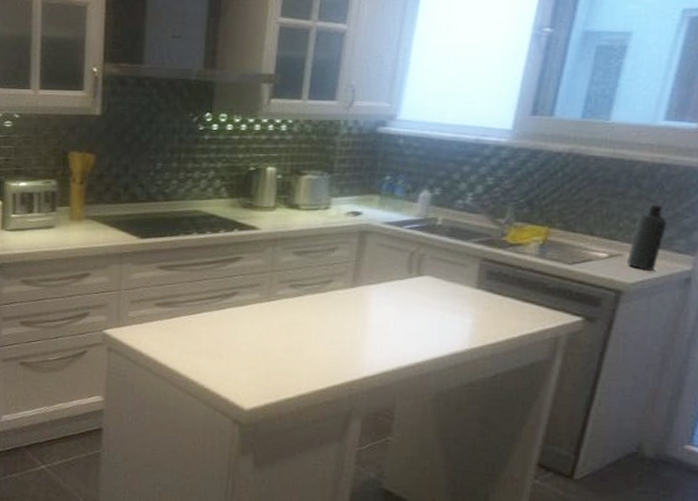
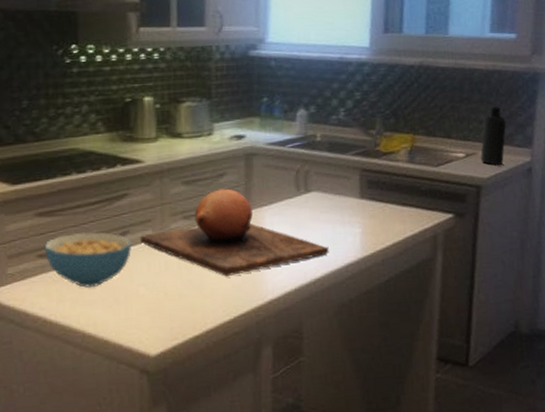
cereal bowl: none [161,287,240,340] -> present [44,232,132,289]
chopping board: none [247,262,434,348] -> present [140,188,329,276]

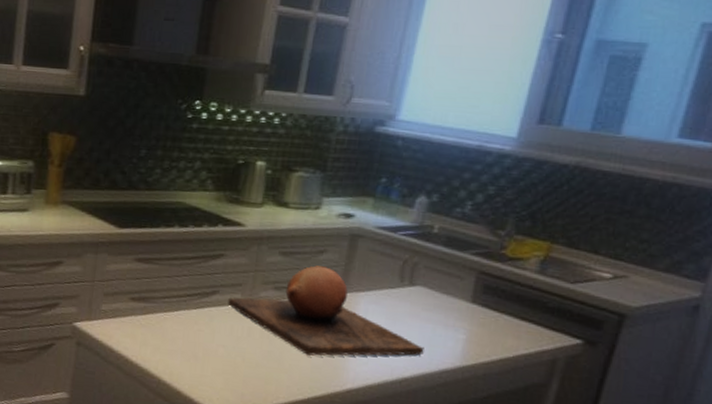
cereal bowl: present [44,232,132,289] -> none [136,283,220,339]
bottle: present [481,107,506,166] -> none [632,226,677,296]

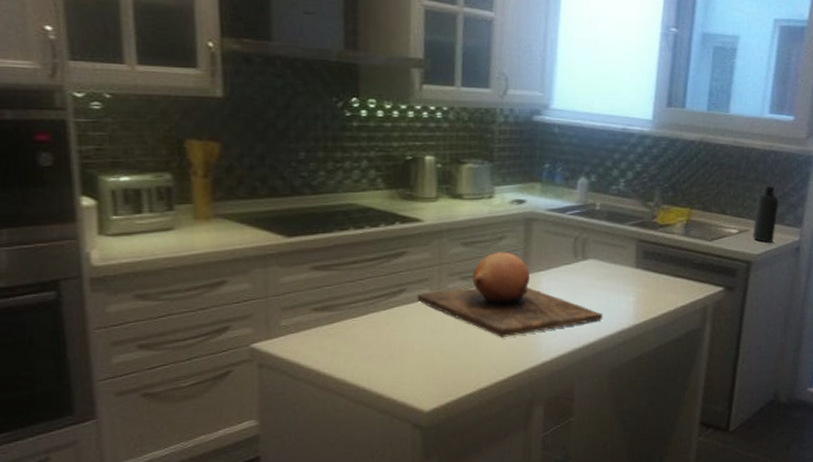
bottle: none [632,226,677,296] -> present [753,186,779,244]

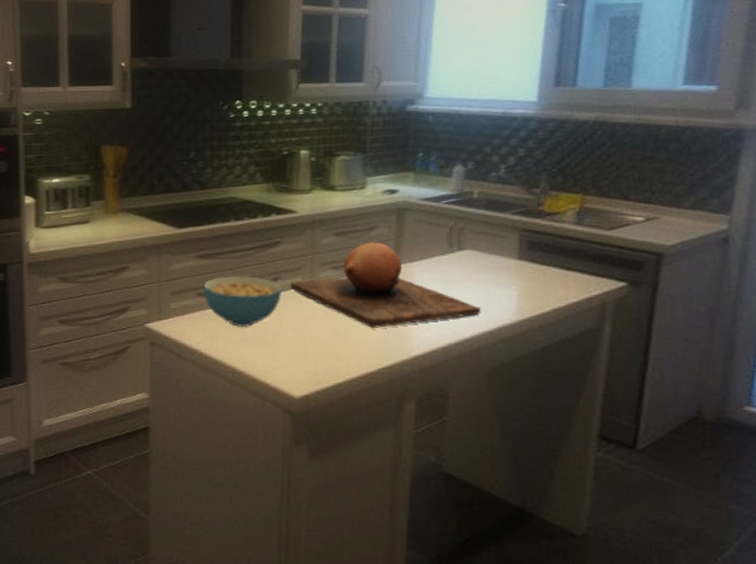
cereal bowl: none [319,287,409,344] -> present [203,275,283,328]
bottle: present [753,186,779,244] -> none [664,167,699,233]

